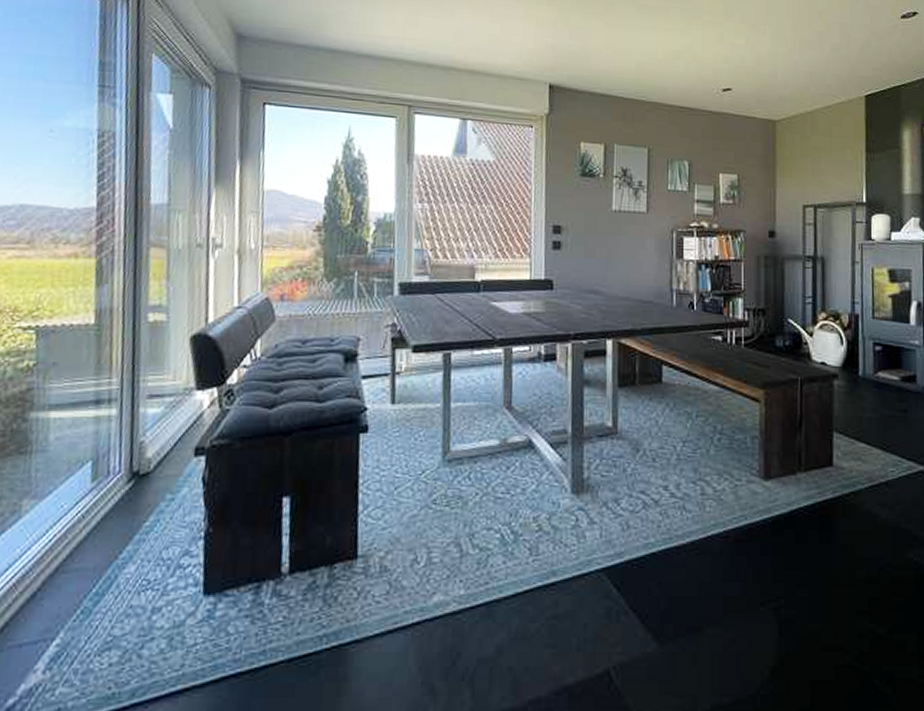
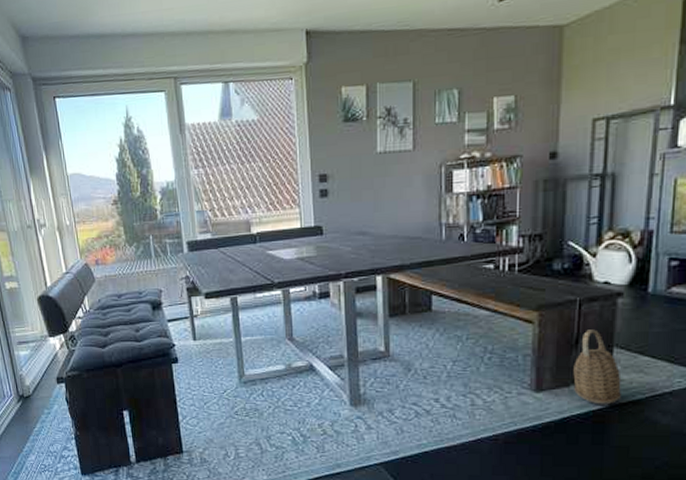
basket: none [798,411,844,496] -> present [573,329,622,405]

